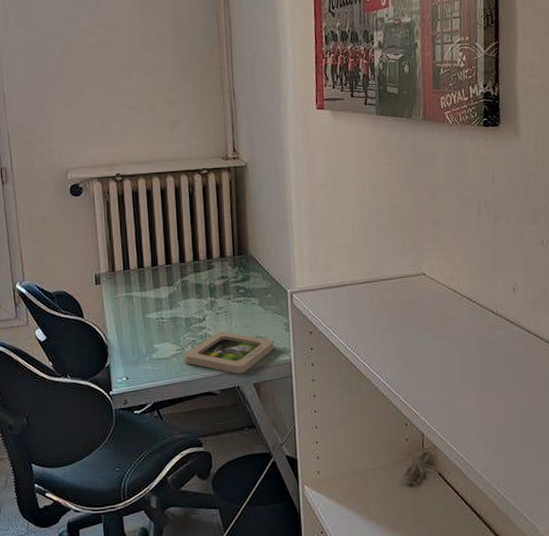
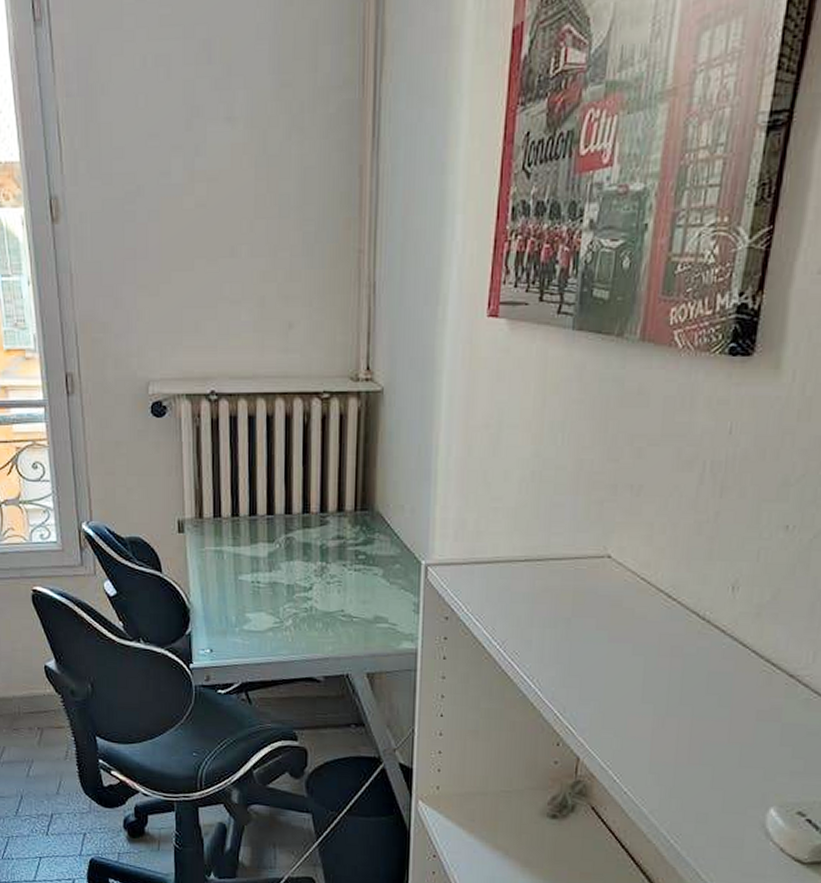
picture frame: present [185,331,274,374] -> none [283,606,397,660]

